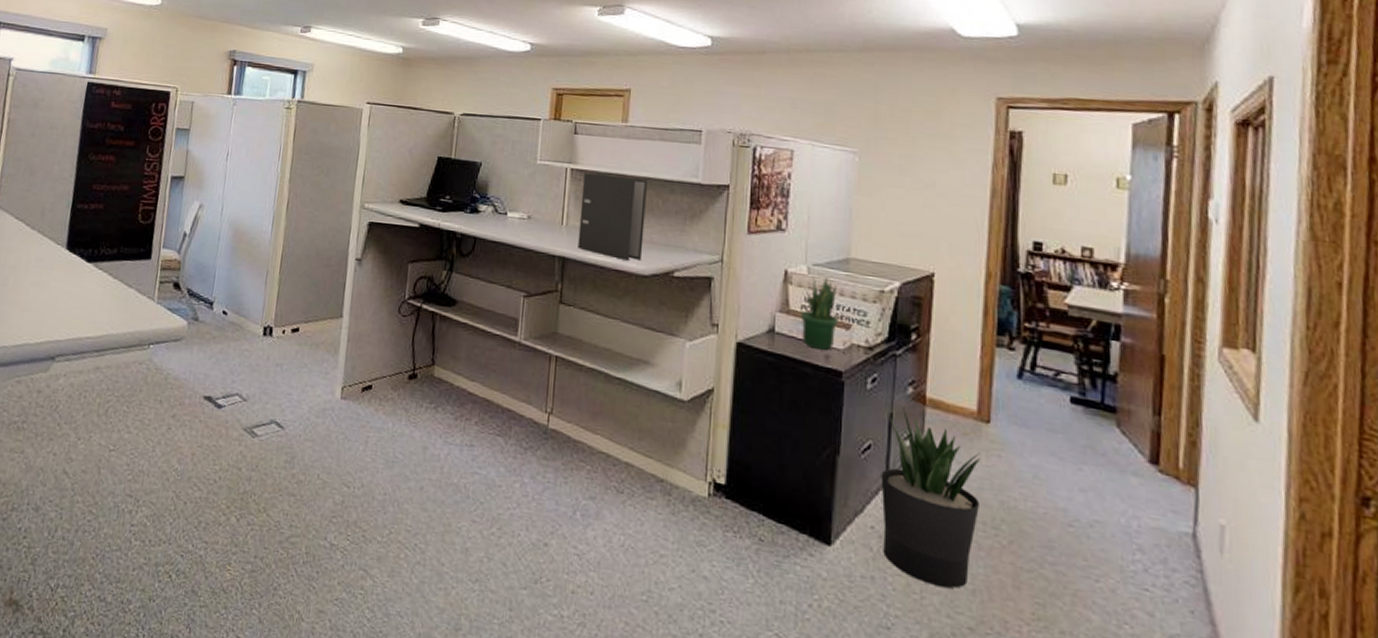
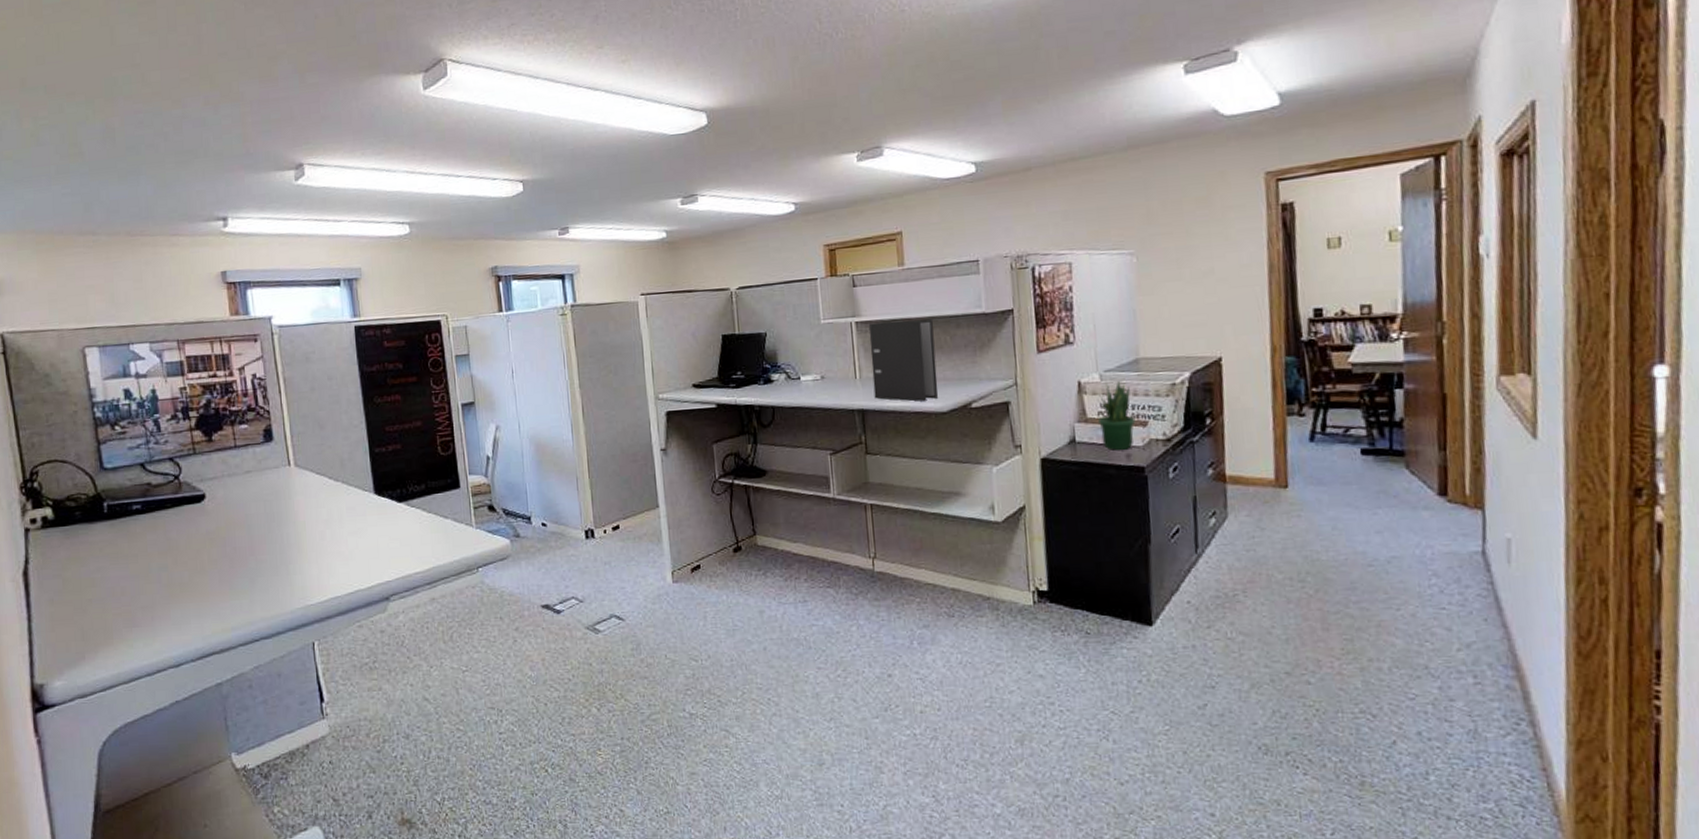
planter: present [881,408,980,588] -> none [1191,489,1285,642]

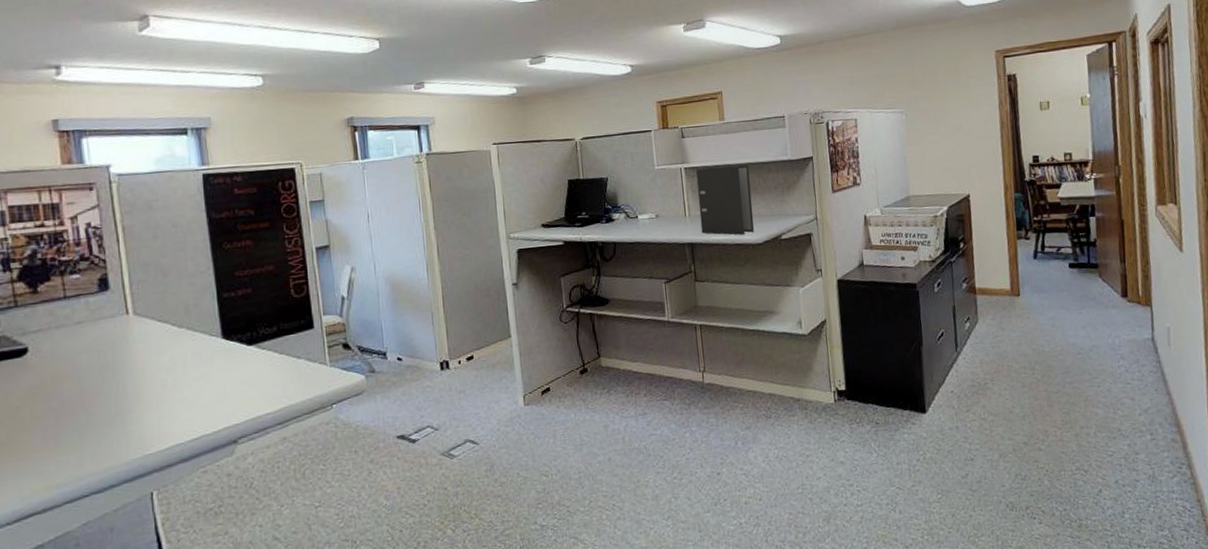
planter: present [1098,381,1136,450] -> none [880,215,909,271]

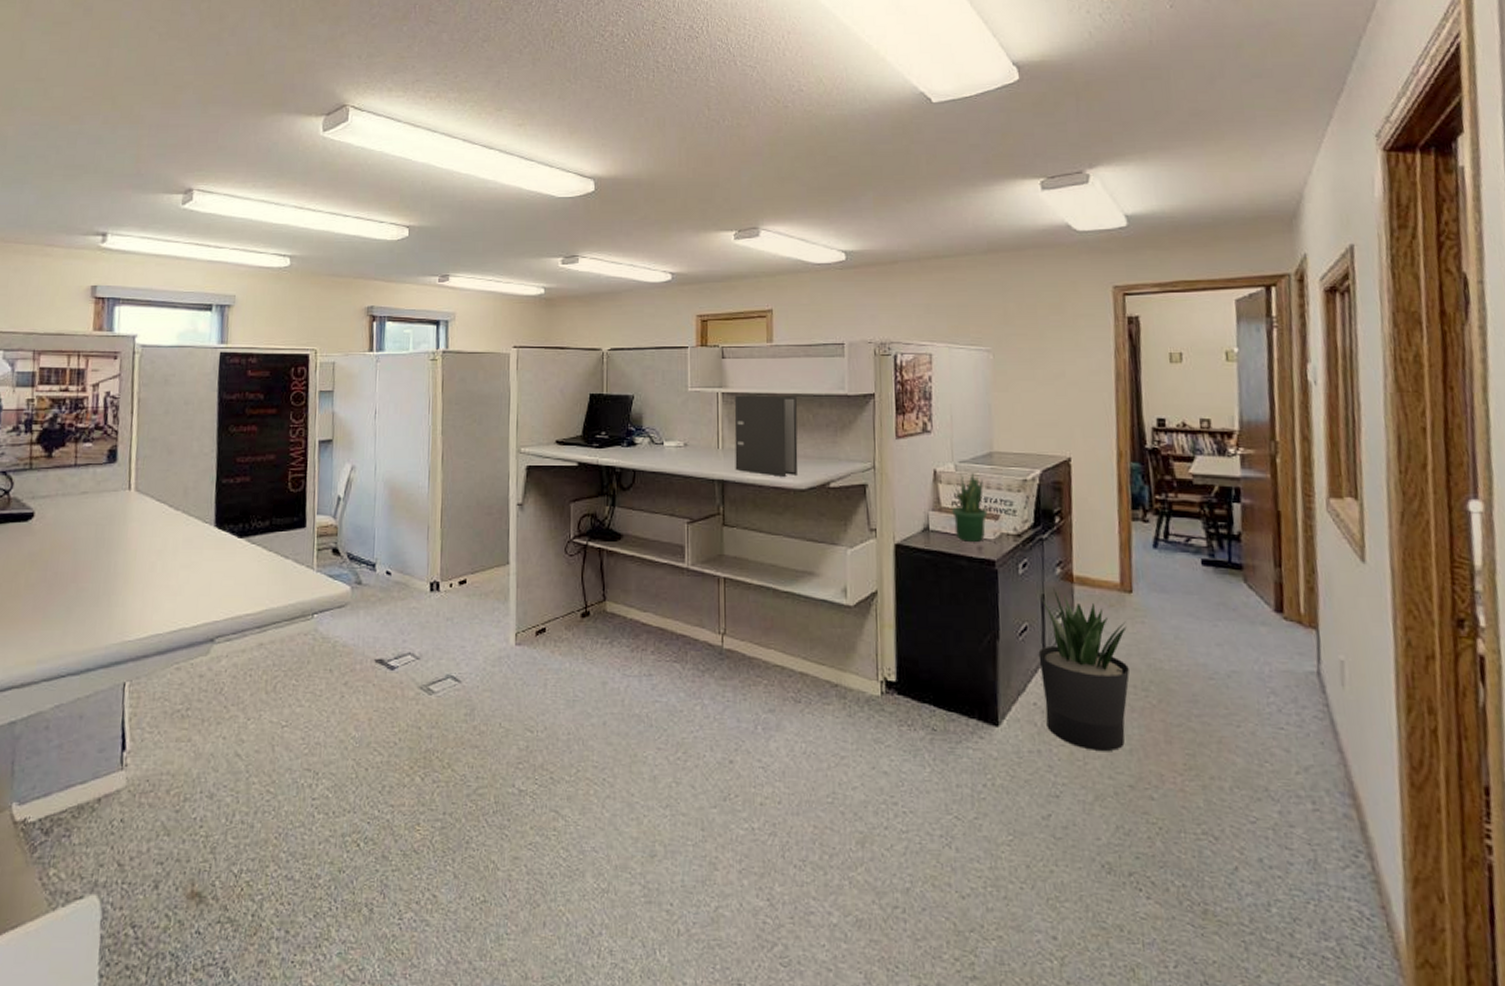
planter: none [880,215,909,271] -> present [952,473,988,542]
planter: none [953,299,1021,421] -> present [1038,588,1130,751]

